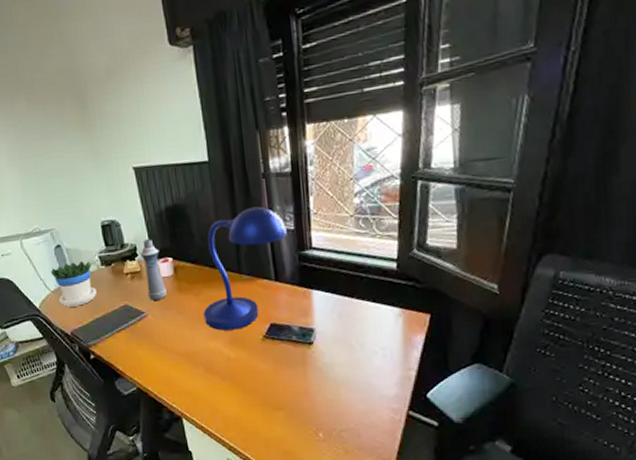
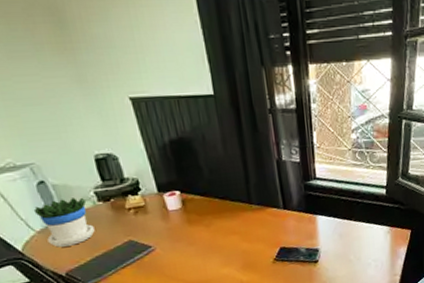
bottle: present [140,239,167,300] -> none [143,173,176,234]
desk lamp: present [204,206,287,331] -> none [215,140,294,258]

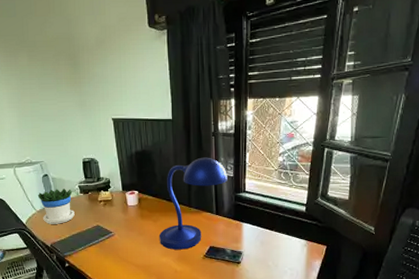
desk lamp: none [215,140,294,258] -> present [160,157,228,250]

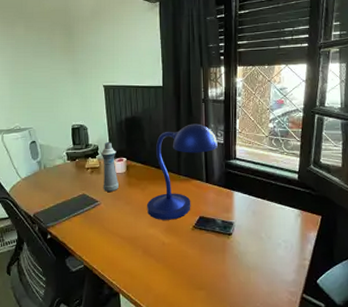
flowerpot: present [37,189,75,224] -> none [23,156,61,193]
bottle: none [112,175,131,223] -> present [101,142,119,192]

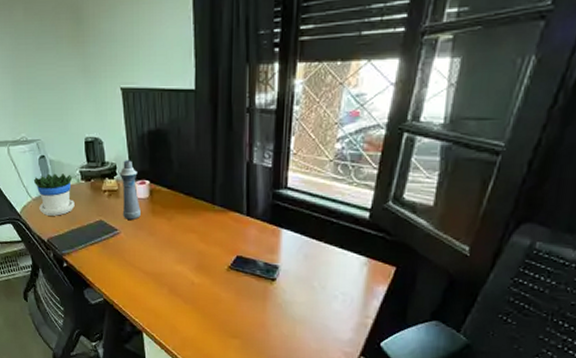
flowerpot: none [23,156,61,193] -> present [33,173,75,216]
desk lamp: present [147,123,218,220] -> none [174,140,264,257]

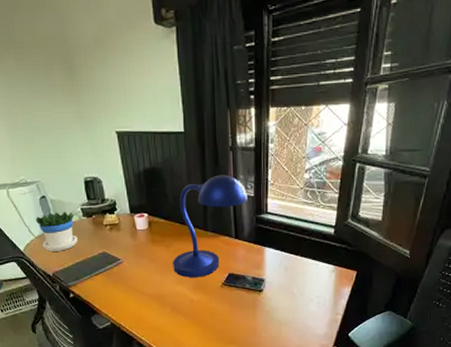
bottle: present [119,160,141,220] -> none [119,196,141,249]
desk lamp: none [174,140,264,257] -> present [173,174,248,278]

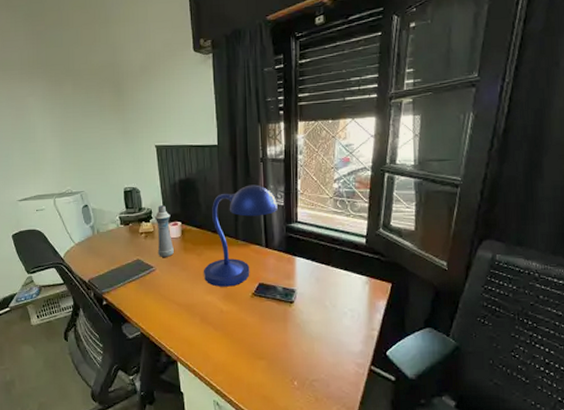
flowerpot: present [35,212,78,251] -> none [76,220,114,258]
bottle: none [119,196,141,249] -> present [154,205,174,257]

